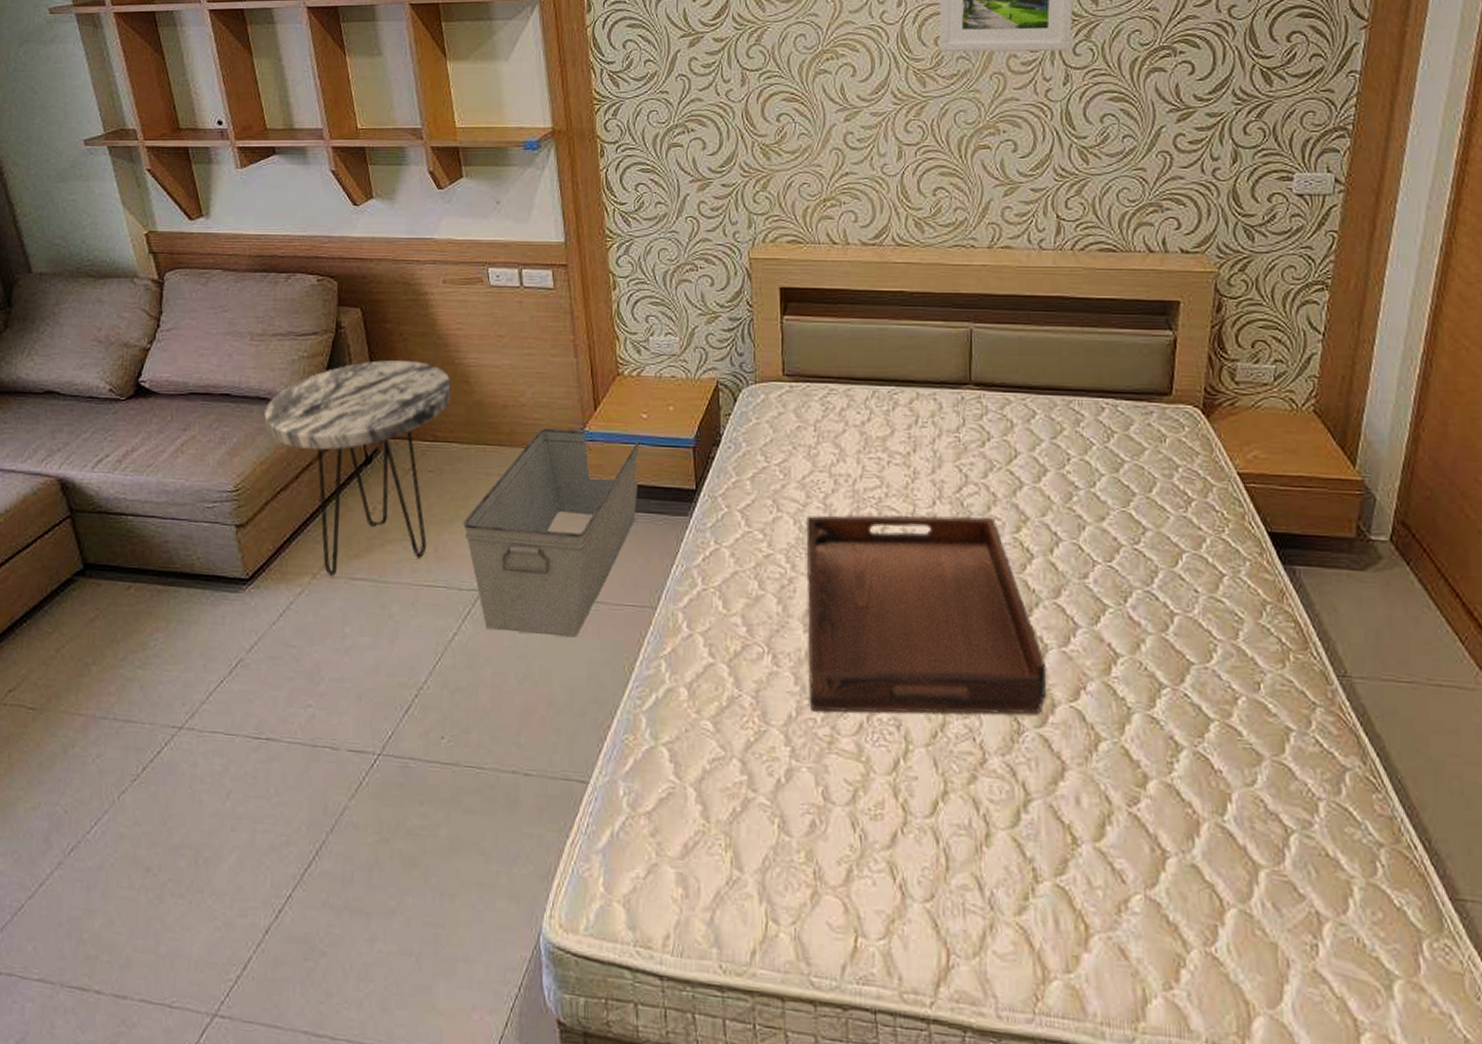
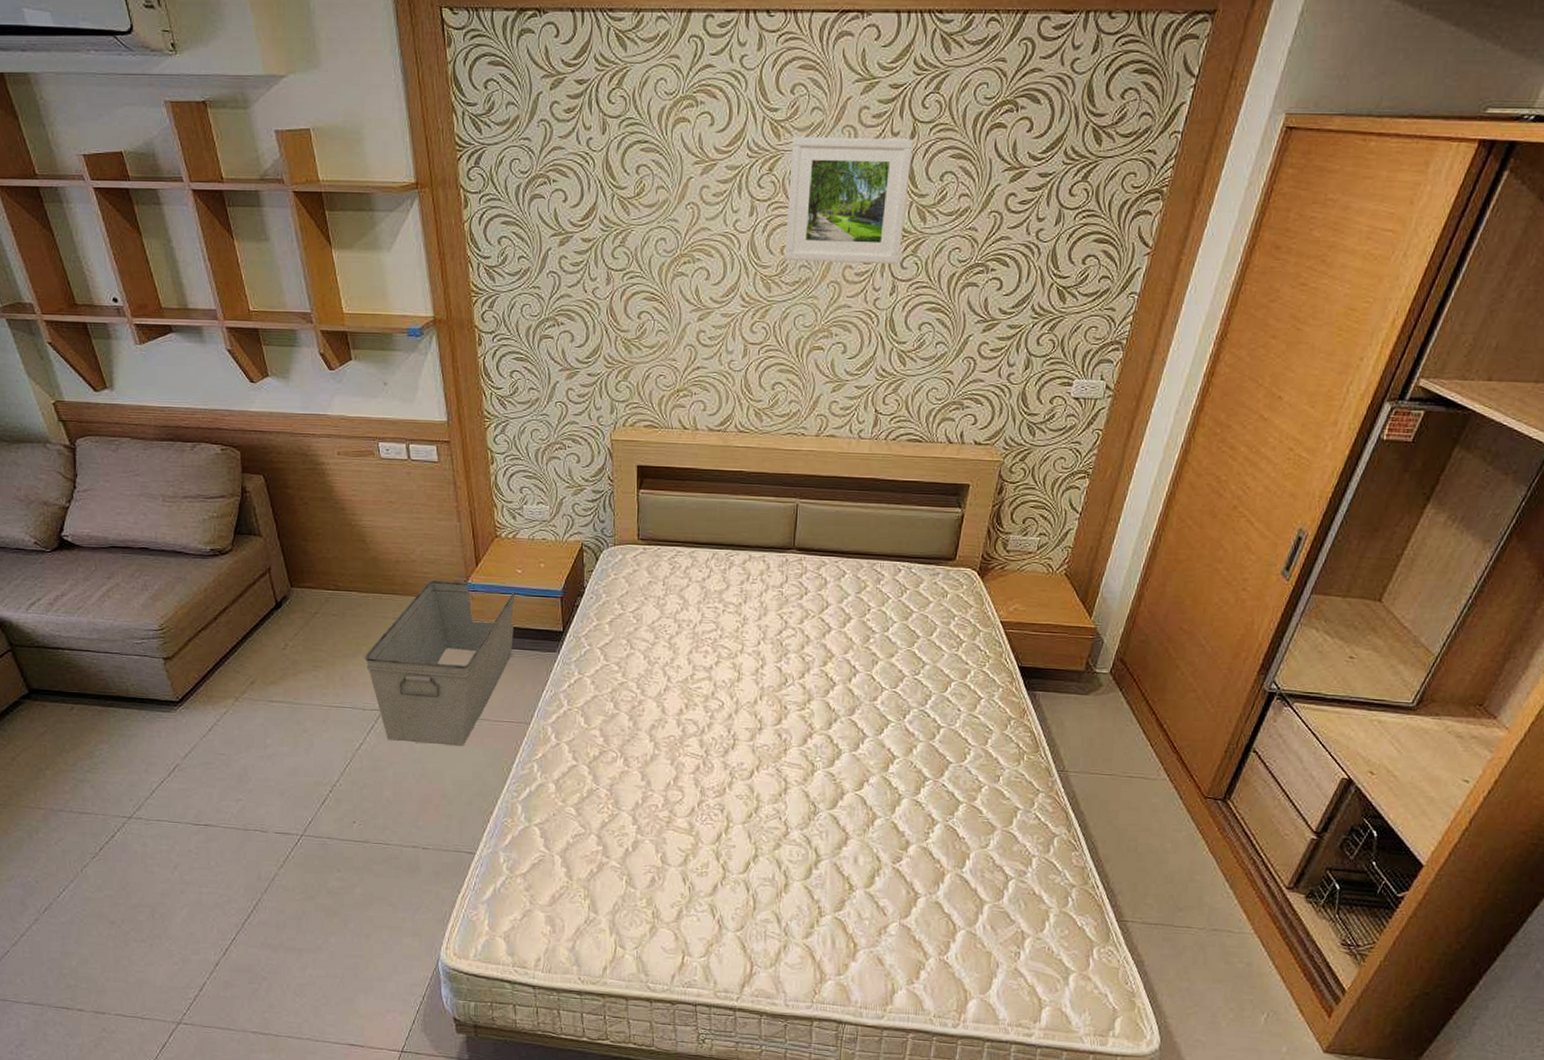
side table: present [264,360,451,576] -> none [181,521,349,699]
serving tray: present [806,514,1047,715] -> none [652,651,840,801]

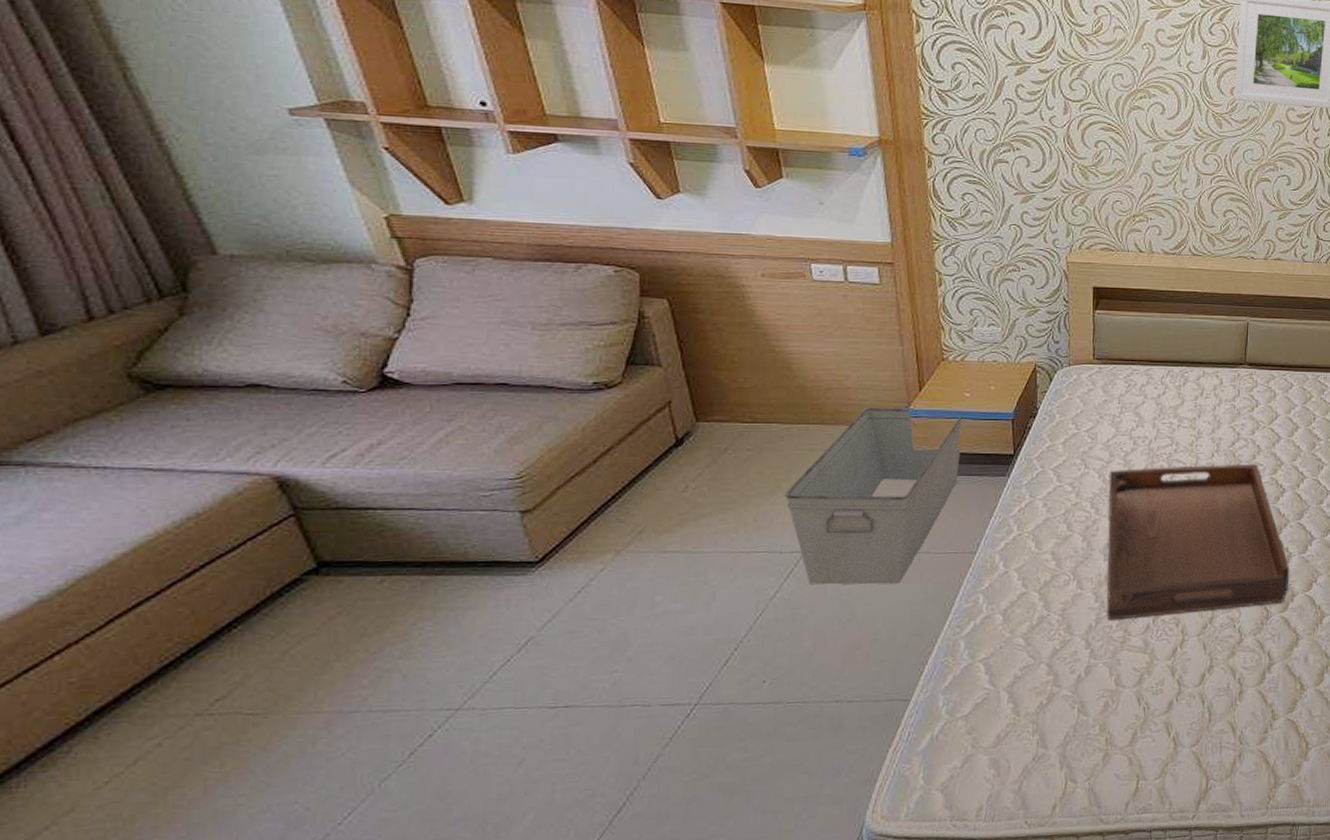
serving tray: none [652,651,840,801] -> present [1106,464,1290,620]

